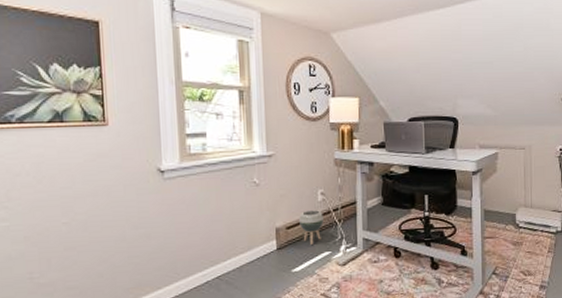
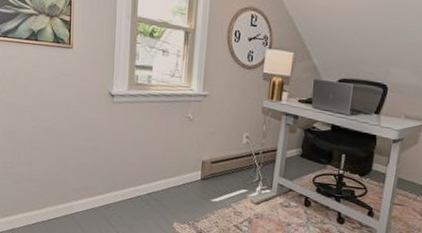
planter: present [299,210,324,245] -> none [223,150,245,181]

